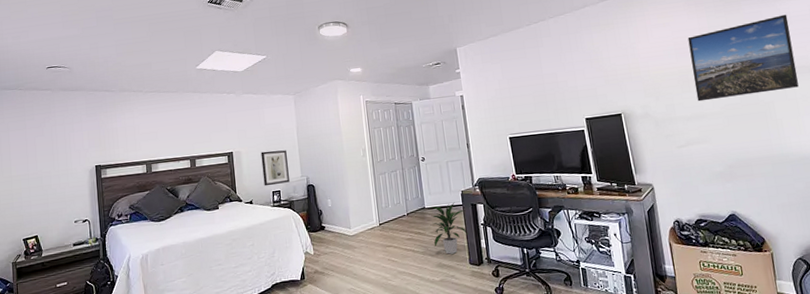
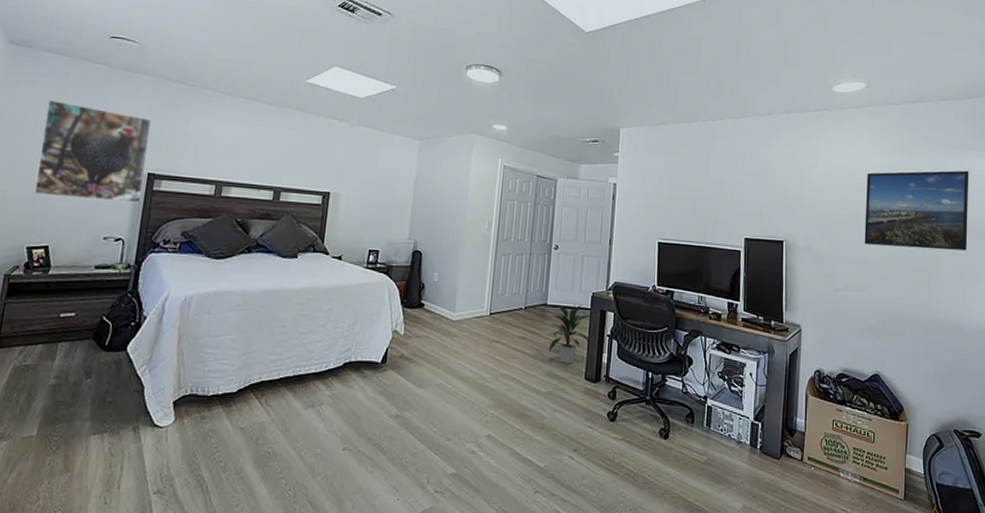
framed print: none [14,123,95,198] -> present [33,100,151,203]
wall art: present [260,150,290,187] -> none [360,199,397,243]

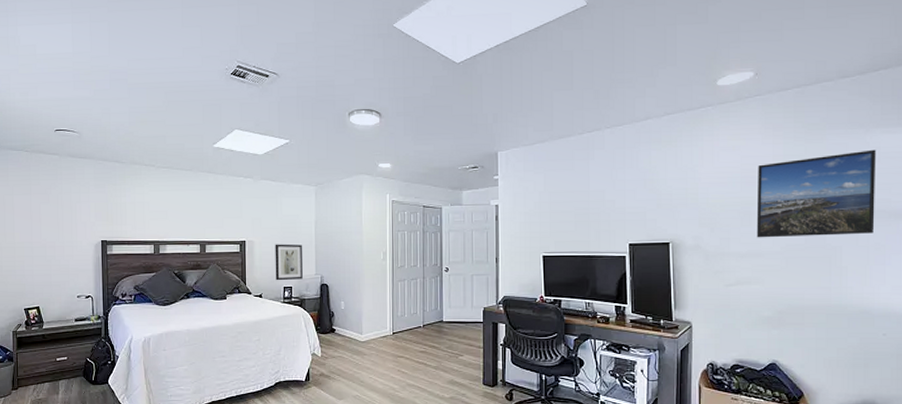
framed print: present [33,100,151,203] -> none [19,189,100,267]
wall art: none [360,199,397,243] -> present [275,244,303,281]
indoor plant: present [549,304,591,364] -> none [448,318,486,372]

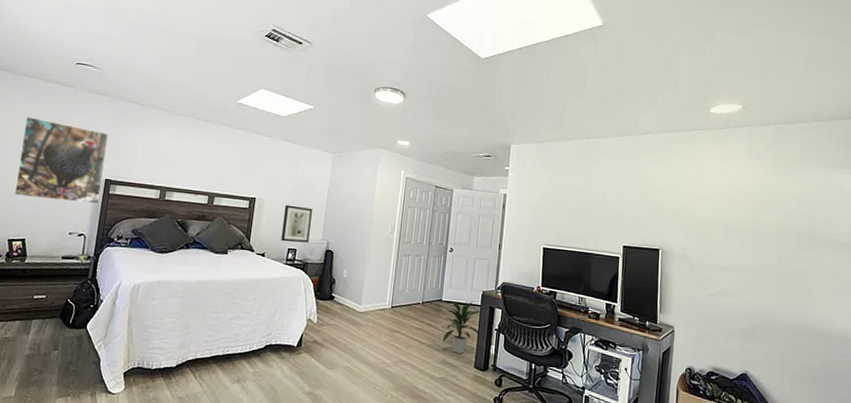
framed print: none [19,189,100,267] -> present [14,117,108,205]
indoor plant: none [448,318,486,372] -> present [443,301,480,354]
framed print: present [756,149,876,238] -> none [736,187,841,262]

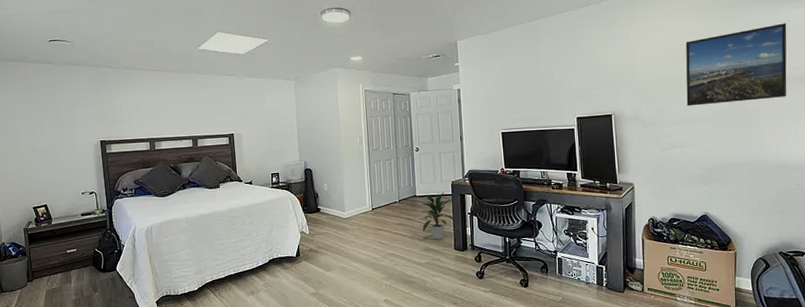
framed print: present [14,117,108,205] -> none [19,97,100,168]
wall art: present [281,204,312,243] -> none [261,134,288,169]
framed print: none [736,187,841,262] -> present [686,23,787,107]

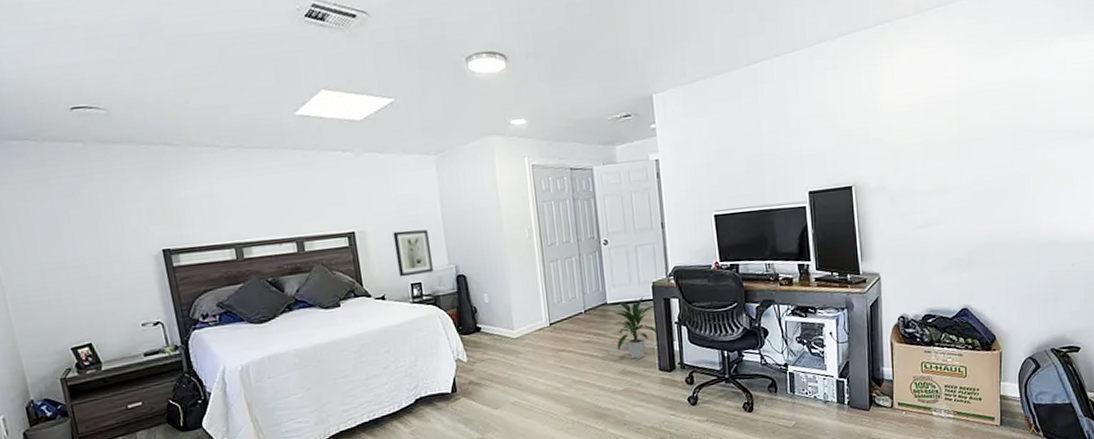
wall art: none [261,134,288,169] -> present [392,229,433,278]
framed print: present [686,23,787,107] -> none [941,61,1062,172]

